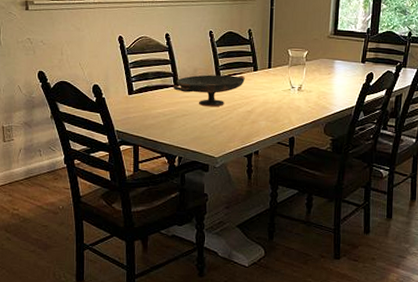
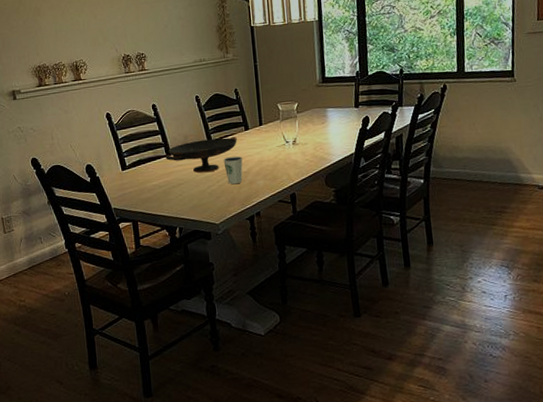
dixie cup: none [229,94,249,122] -> present [223,156,243,185]

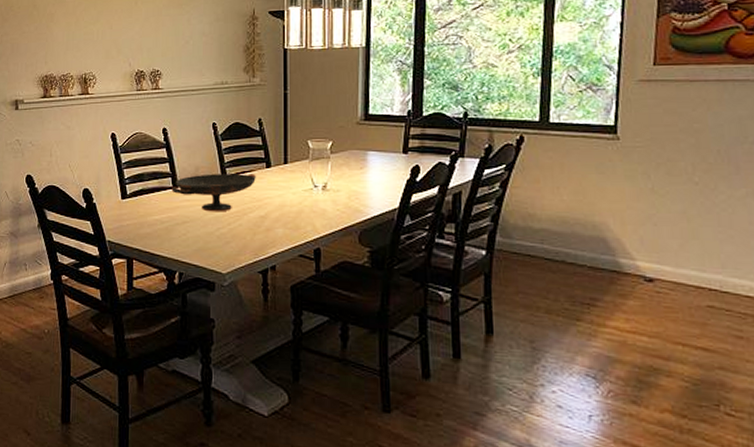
dixie cup: present [223,156,243,185] -> none [238,196,261,230]

